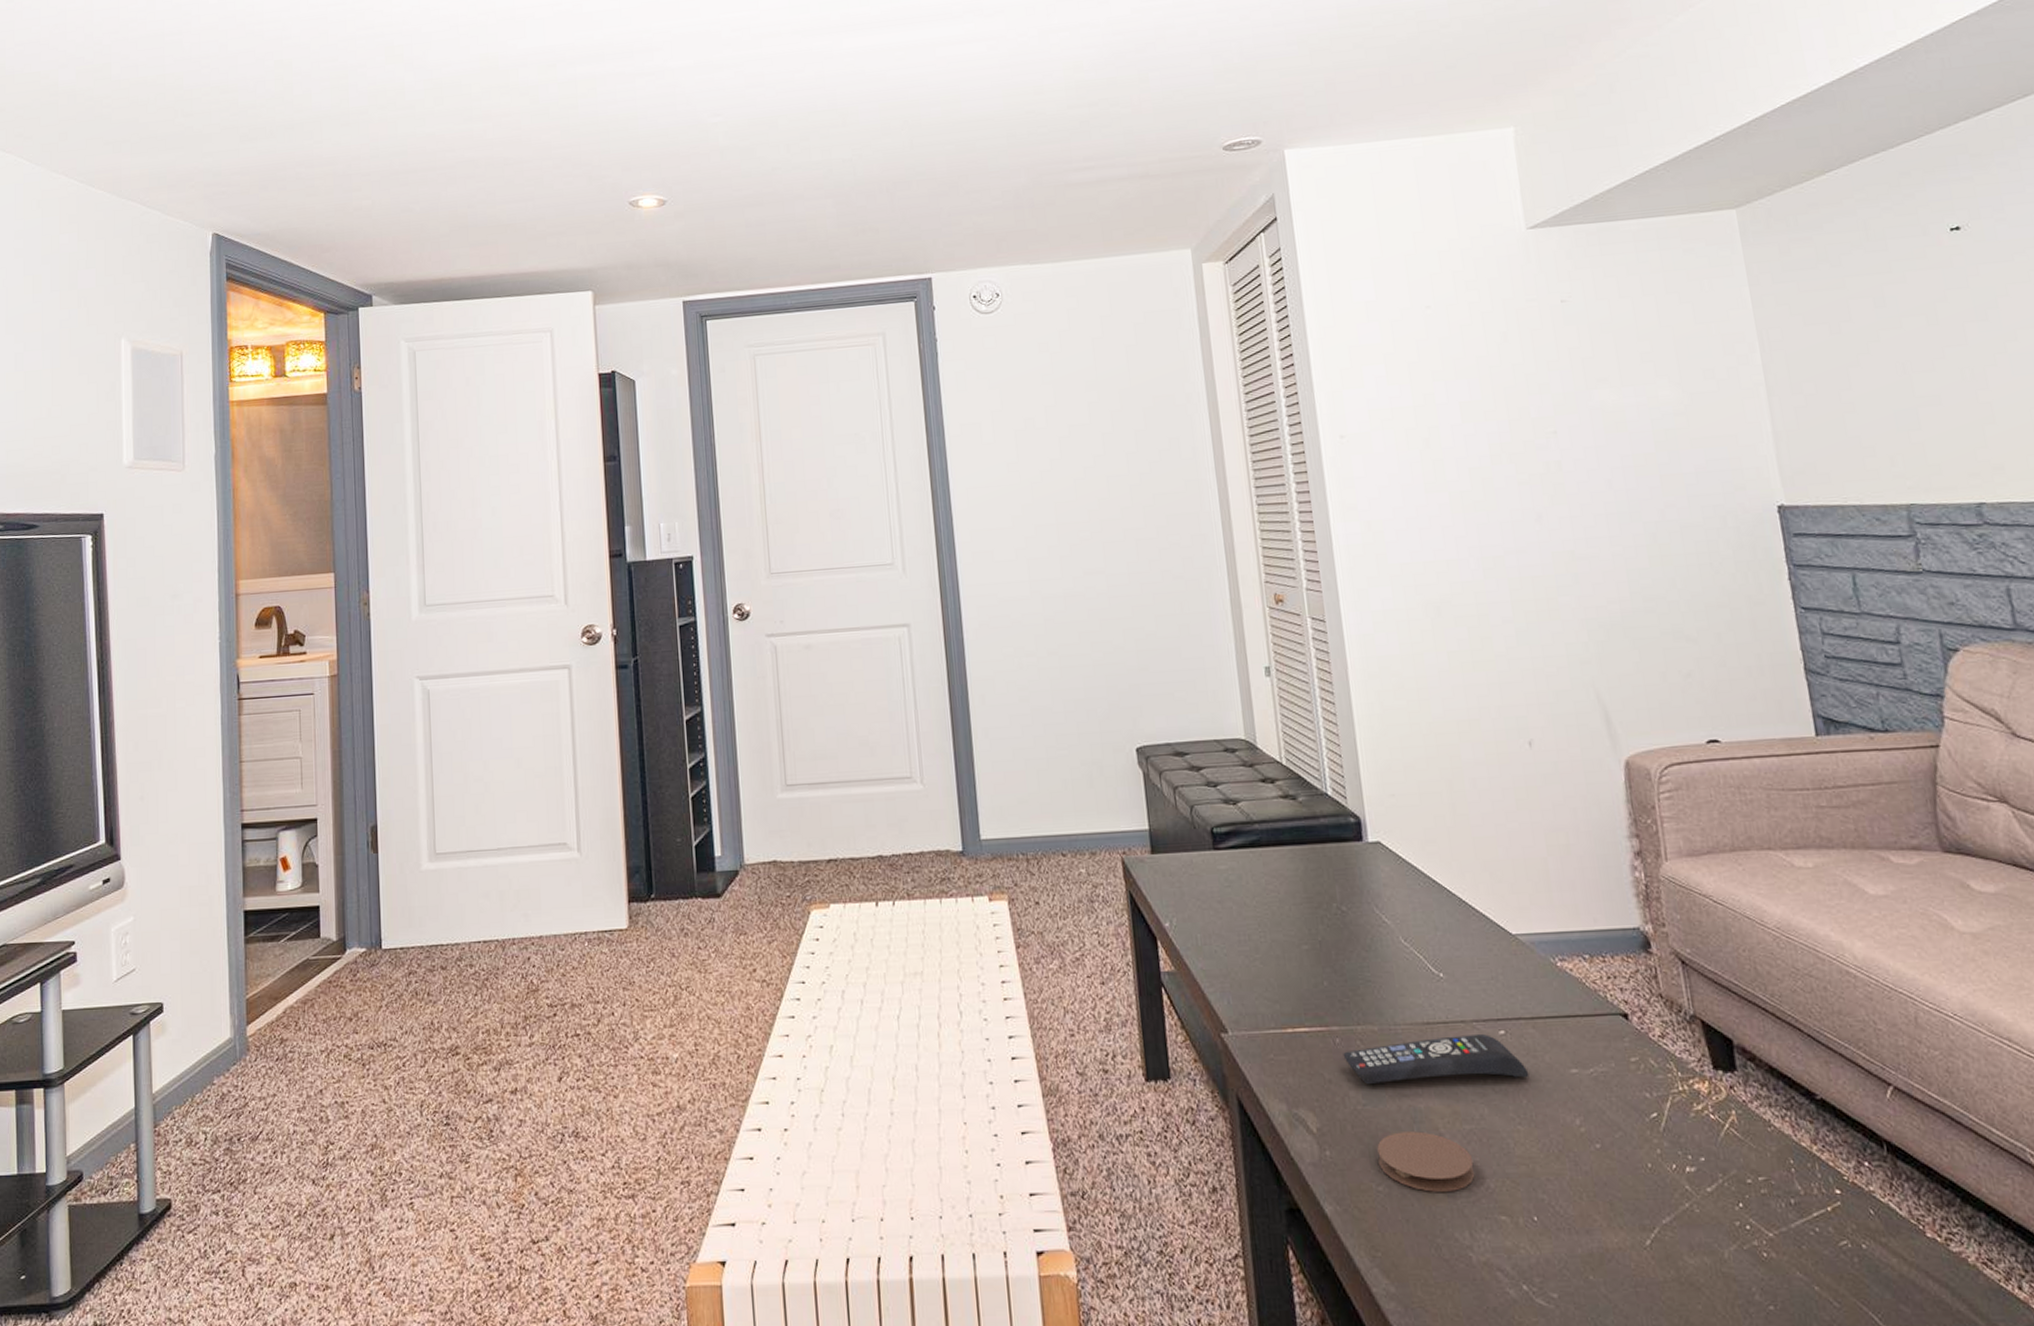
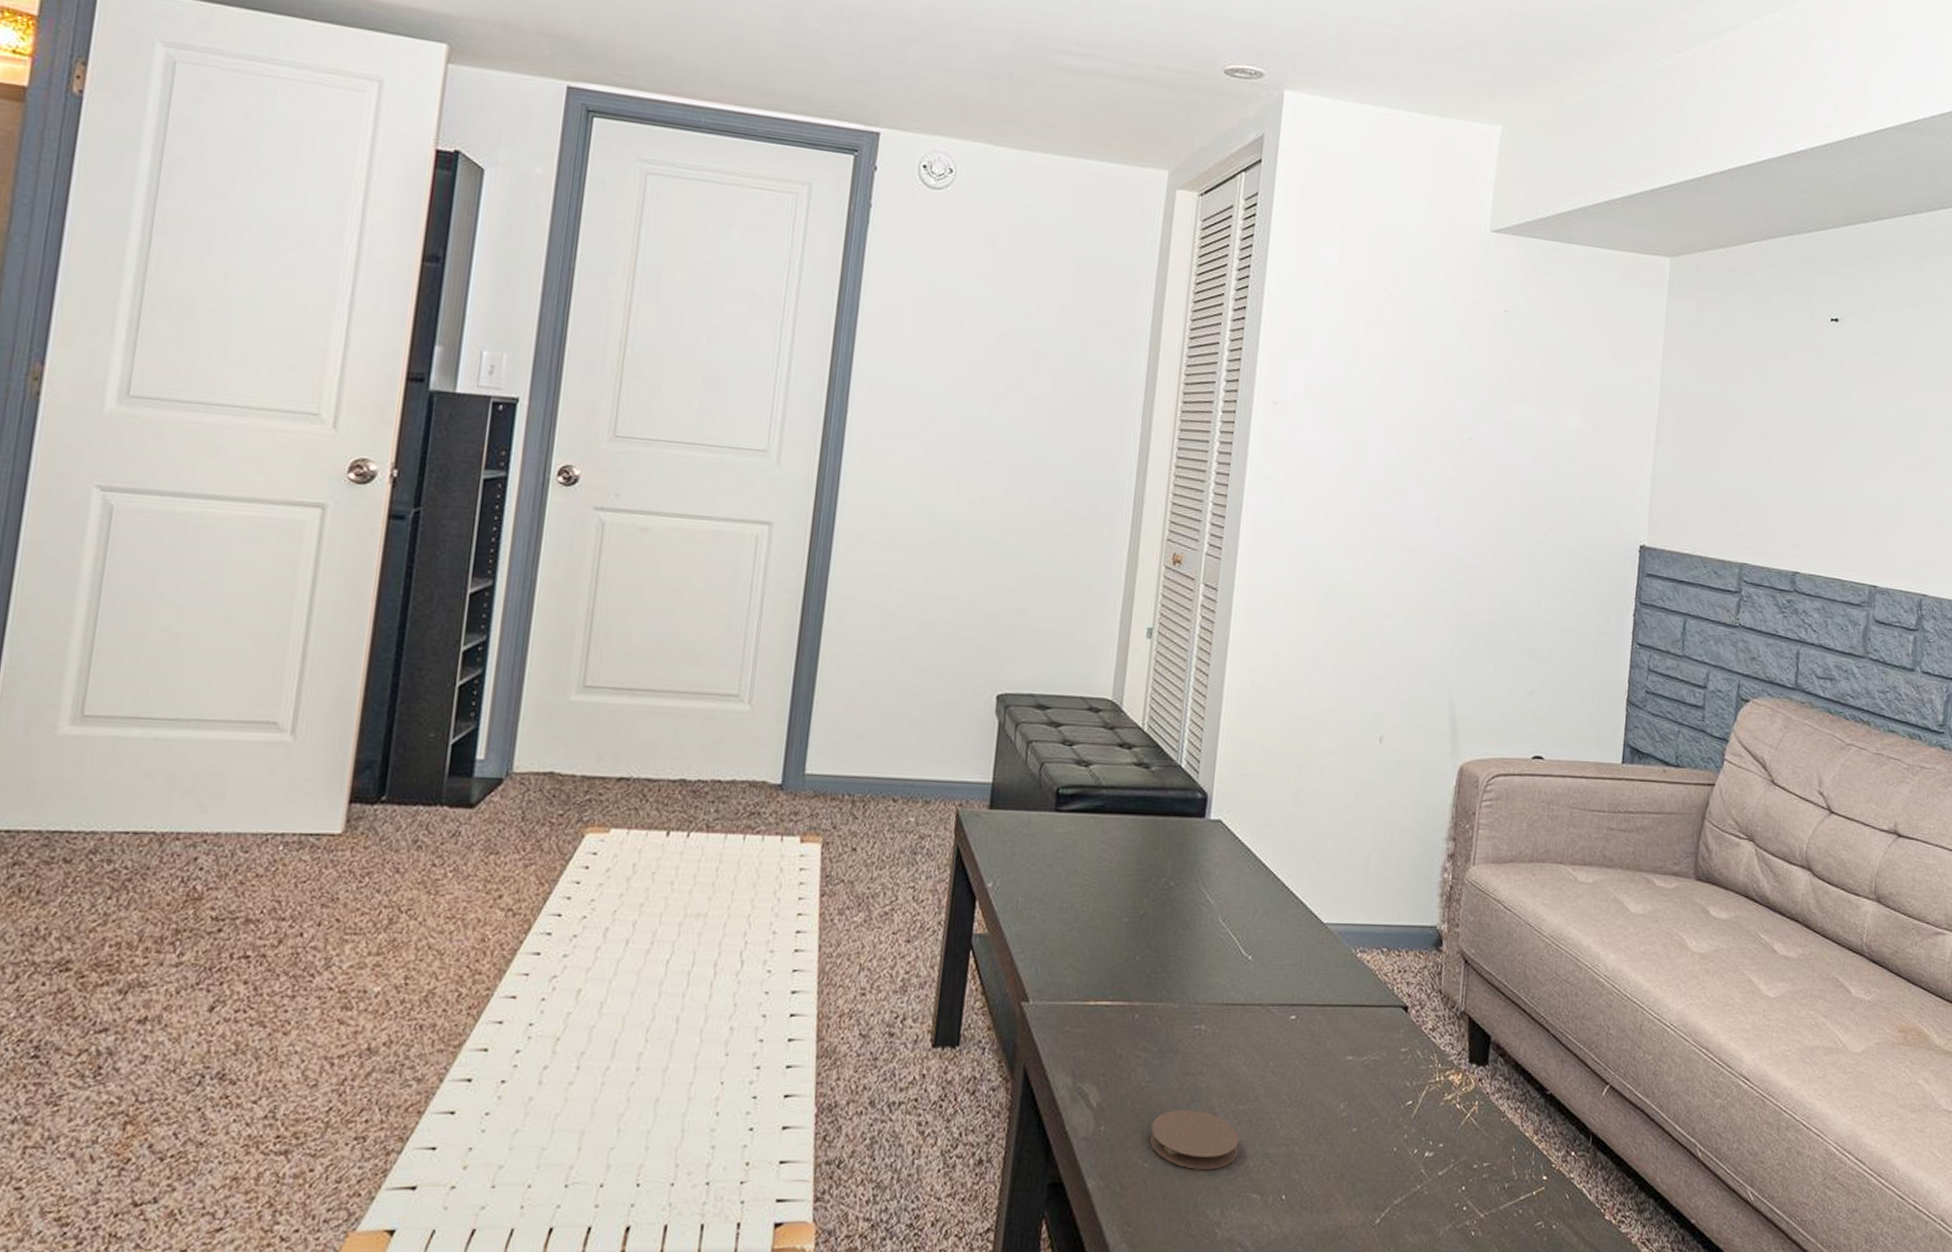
remote control: present [1343,1033,1529,1085] -> none [1139,1017,1309,1062]

